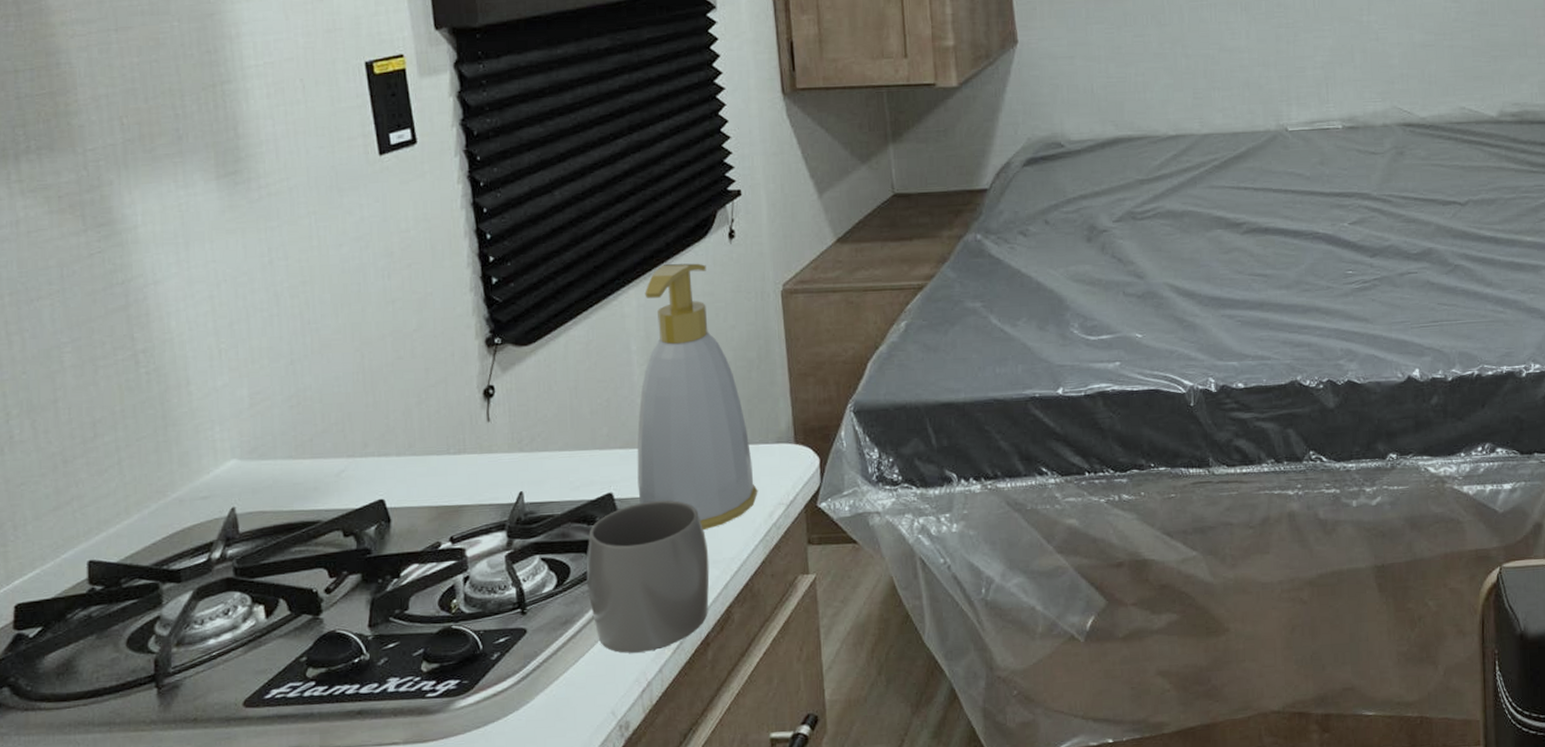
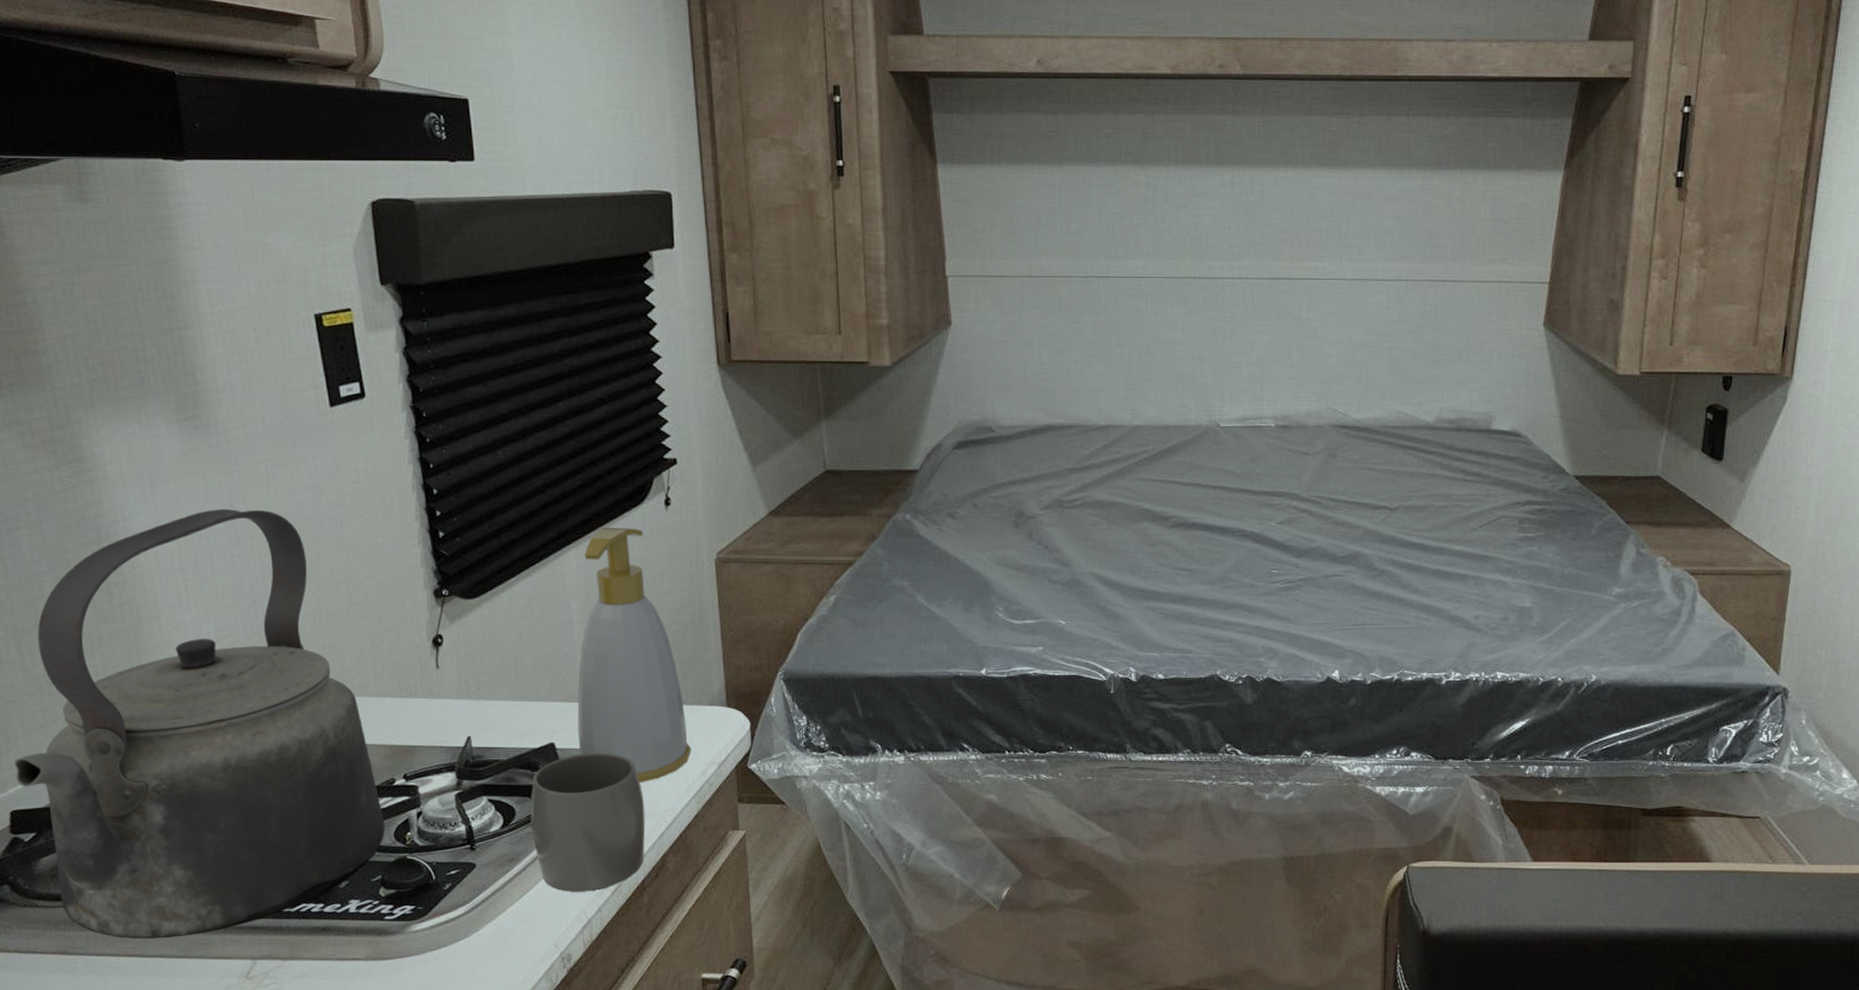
kettle: none [22,265,429,738] -> present [14,509,385,938]

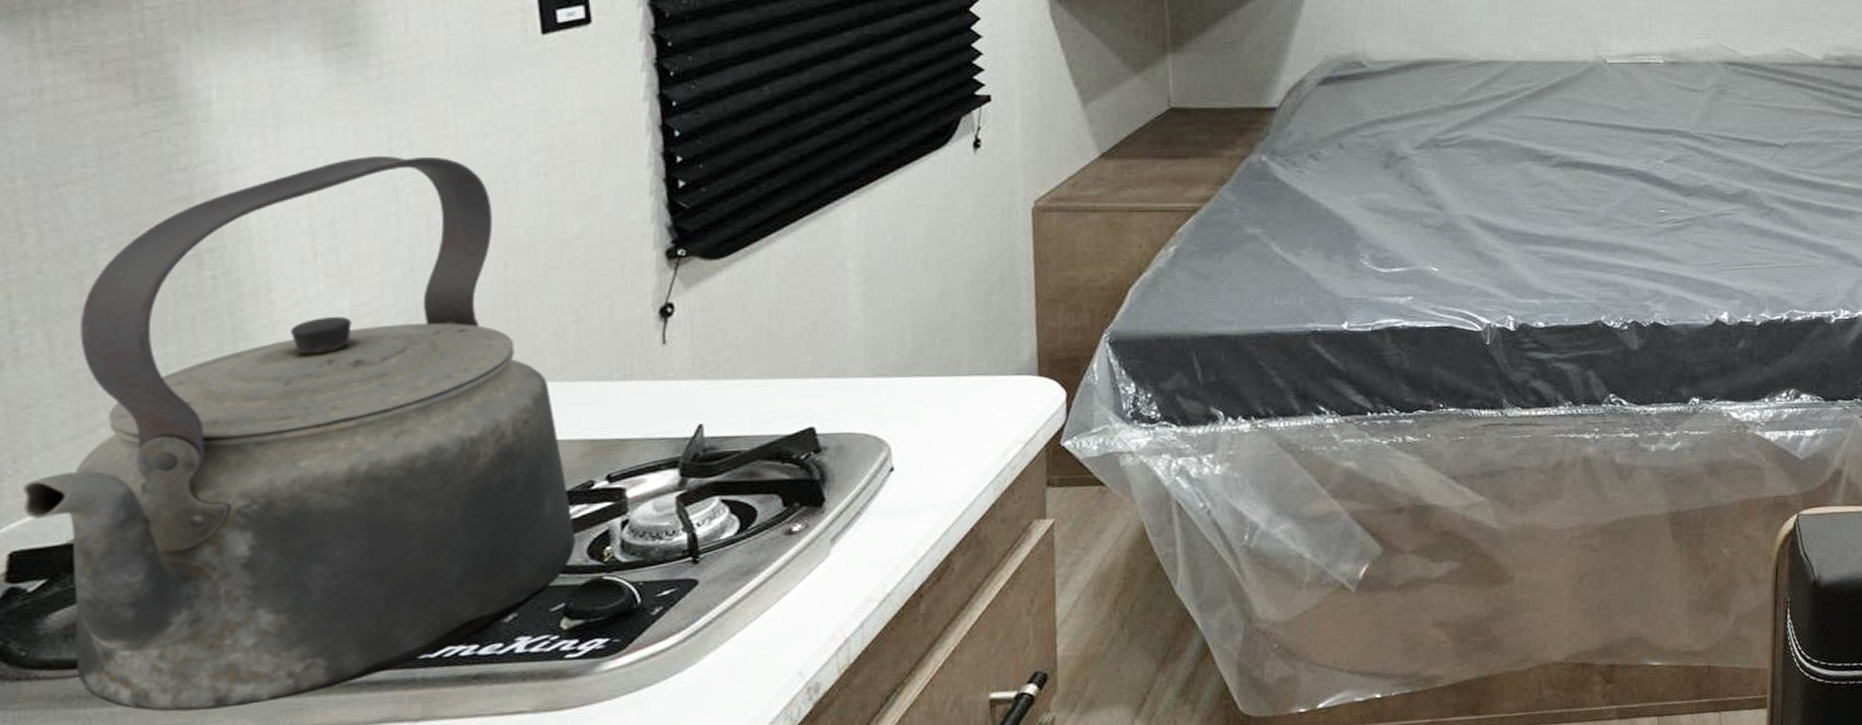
mug: present [530,752,646,892] -> none [776,435,928,607]
soap bottle: present [577,528,692,783] -> none [846,174,991,470]

